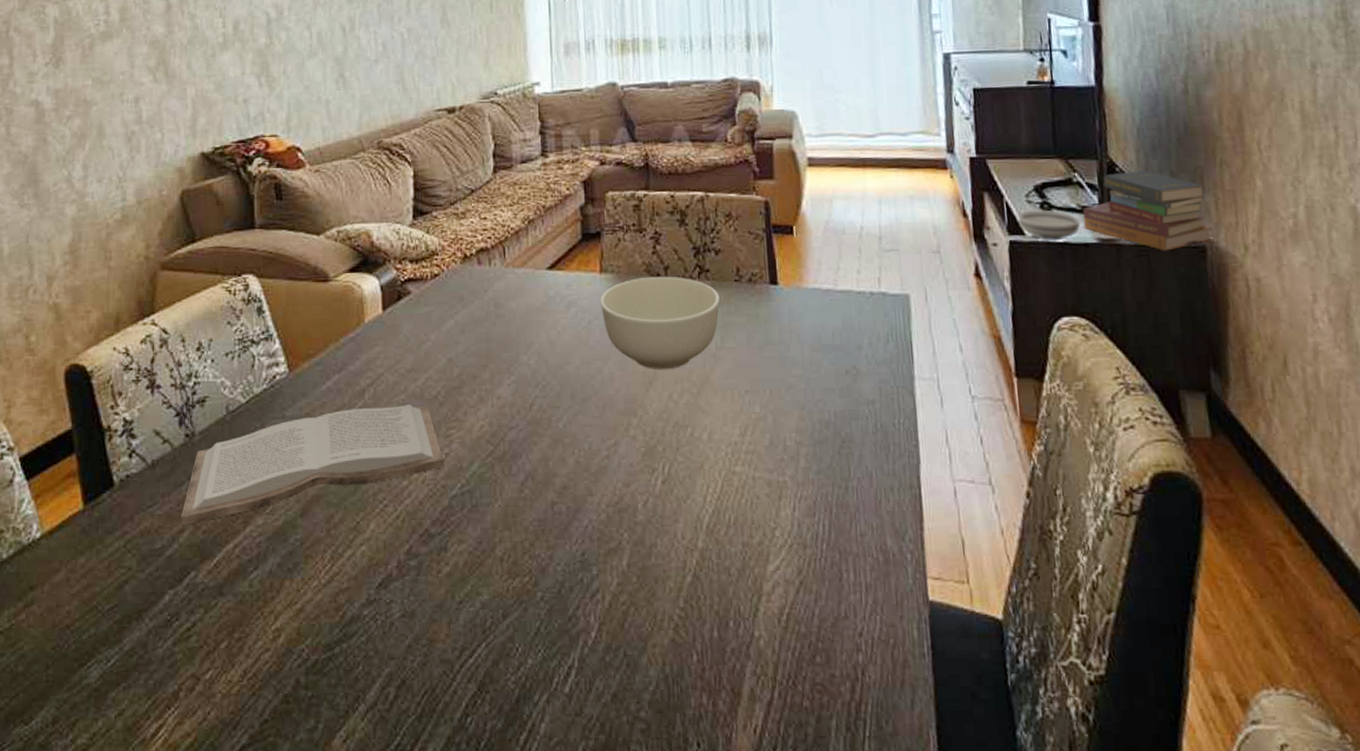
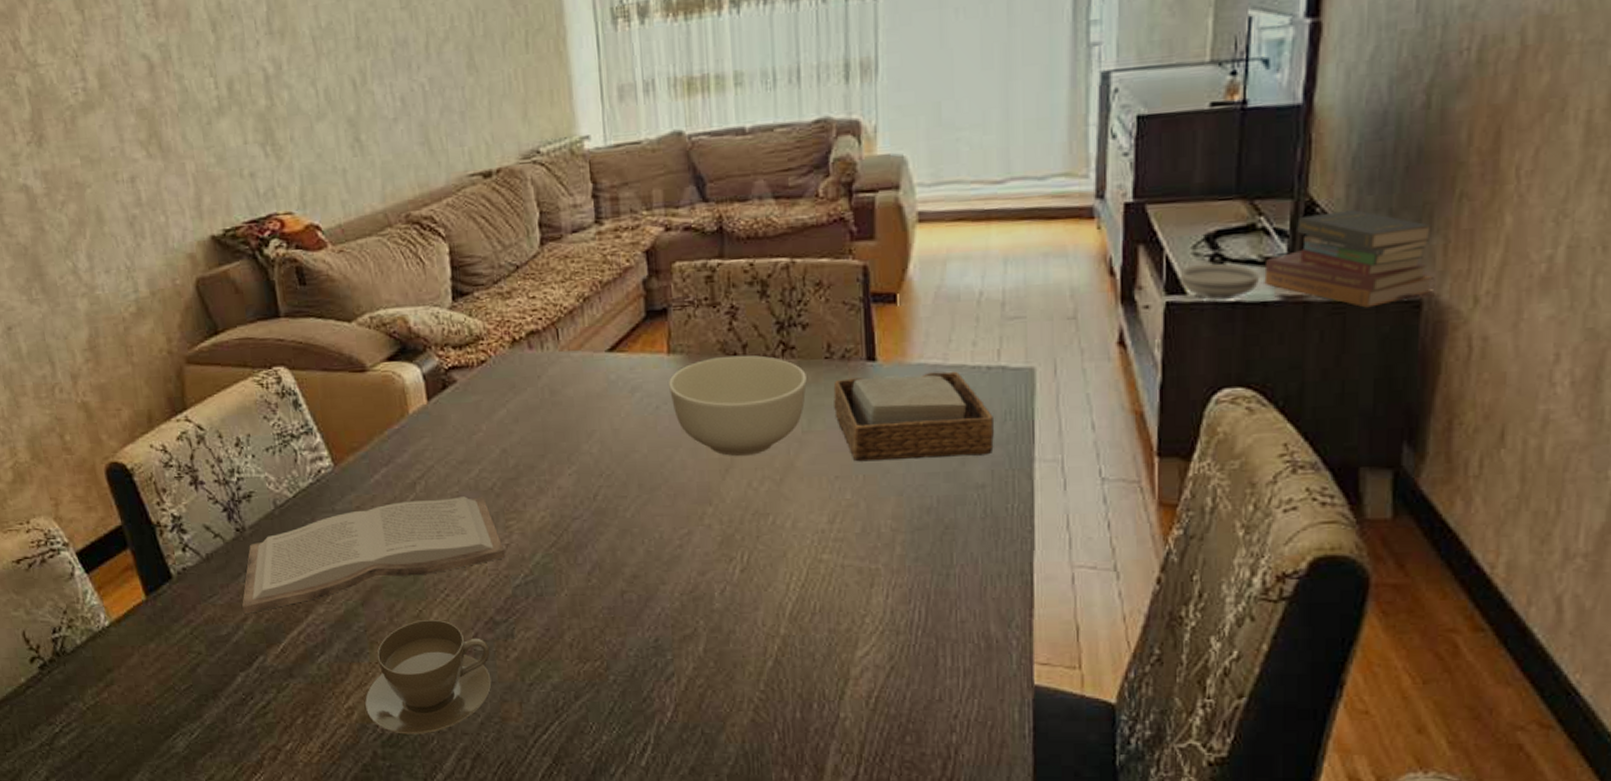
teacup: none [294,532,423,660] -> present [365,620,492,734]
napkin holder: none [742,296,880,377] -> present [833,371,995,462]

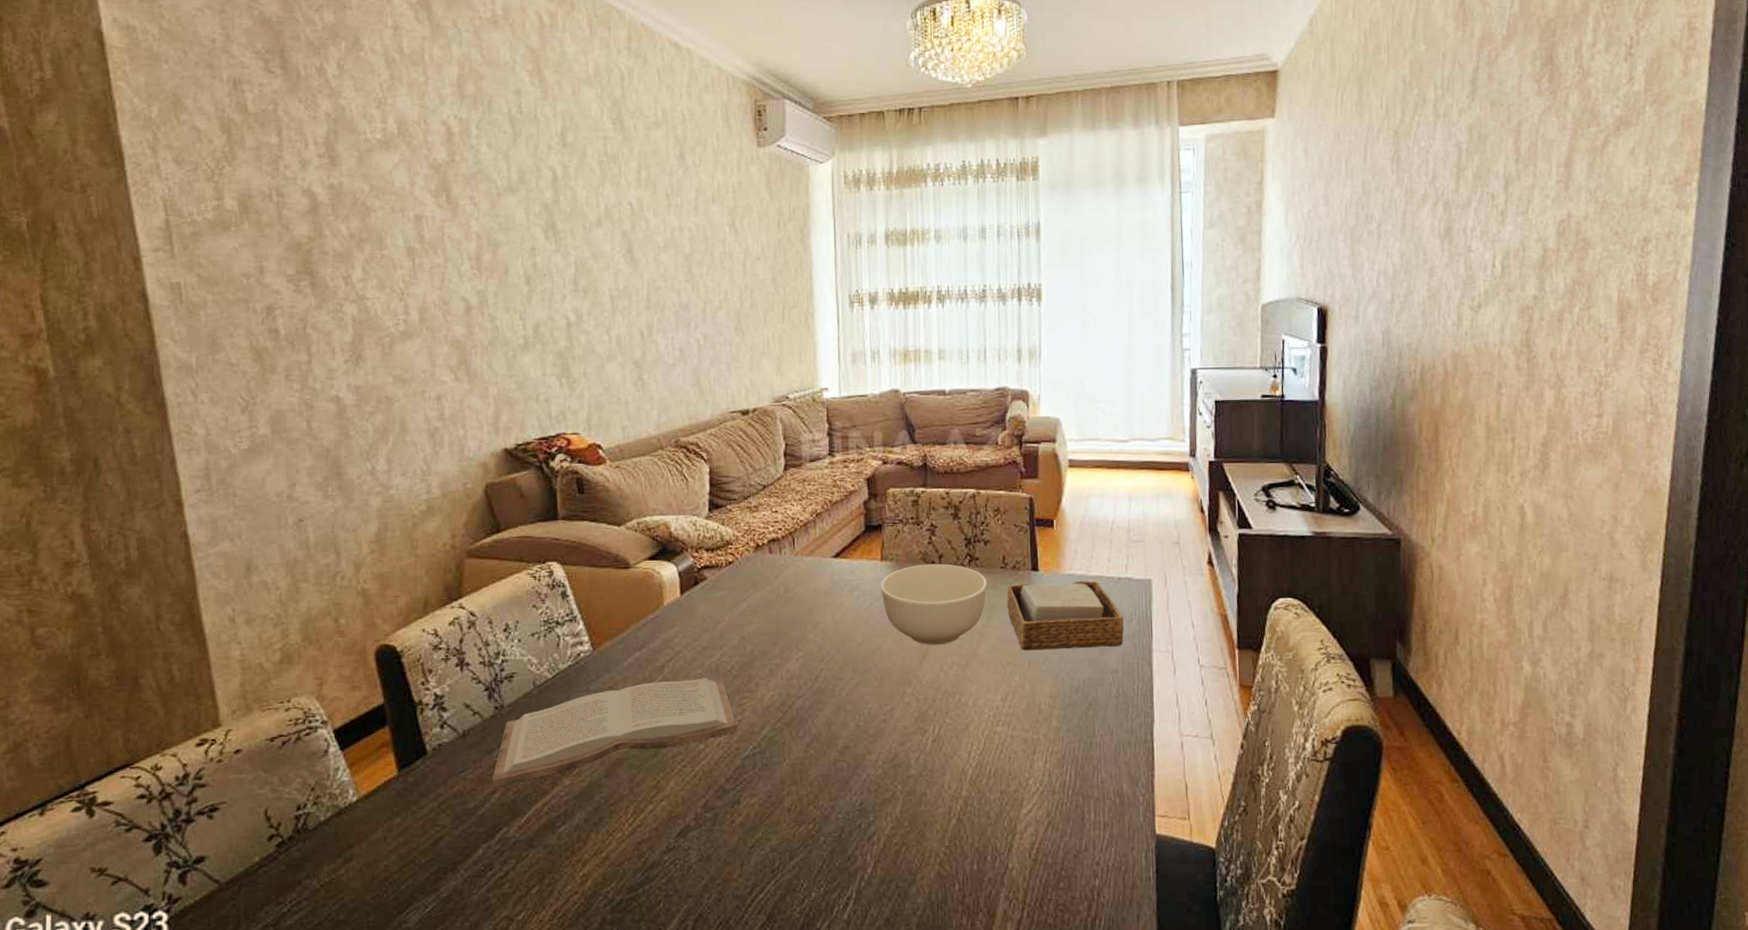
teacup: present [365,620,492,734] -> none [600,789,718,899]
bowl: present [1179,262,1260,301] -> none [1247,506,1299,534]
books: present [1264,210,1433,308] -> none [1301,474,1406,543]

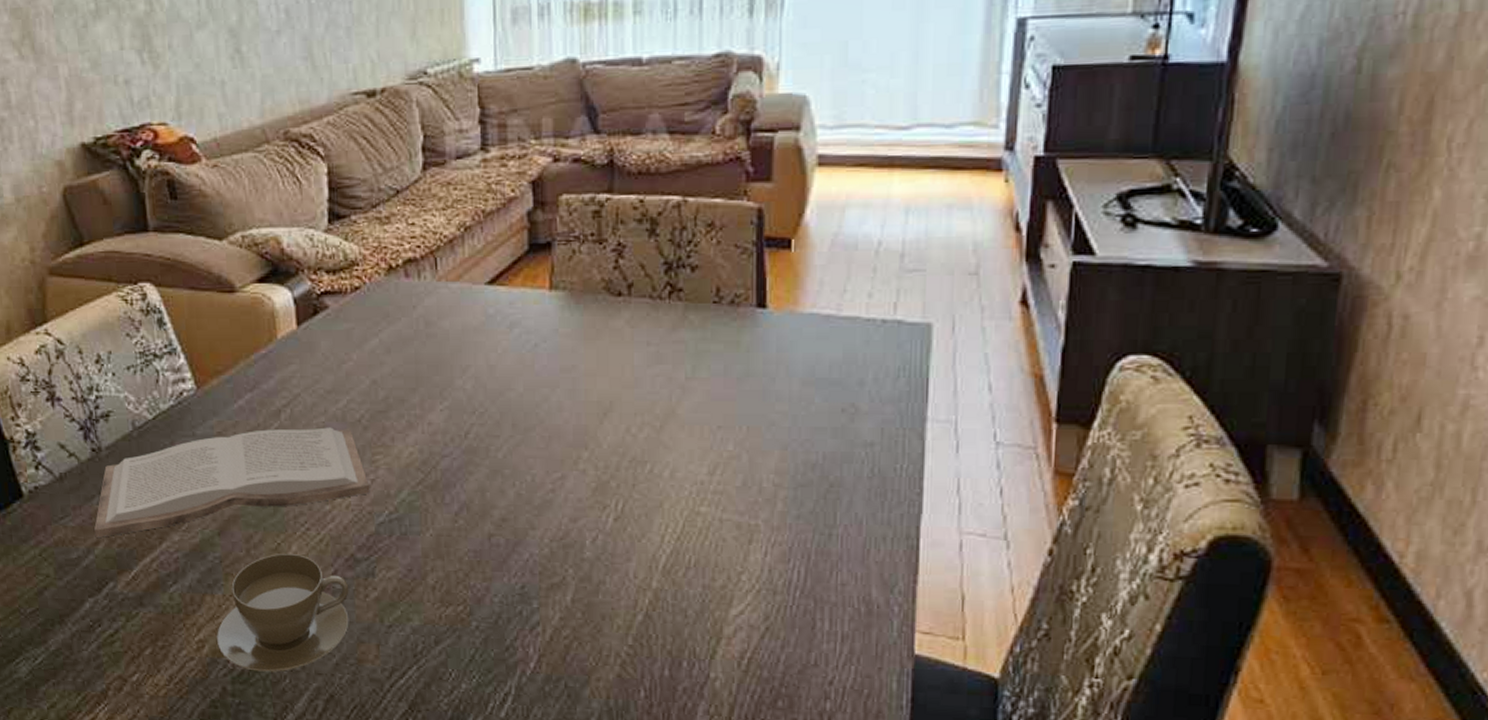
teacup: none [600,789,718,899] -> present [217,554,349,672]
bowl: present [880,563,987,646] -> none [548,295,693,401]
napkin holder: present [1007,580,1125,651] -> none [720,323,887,413]

